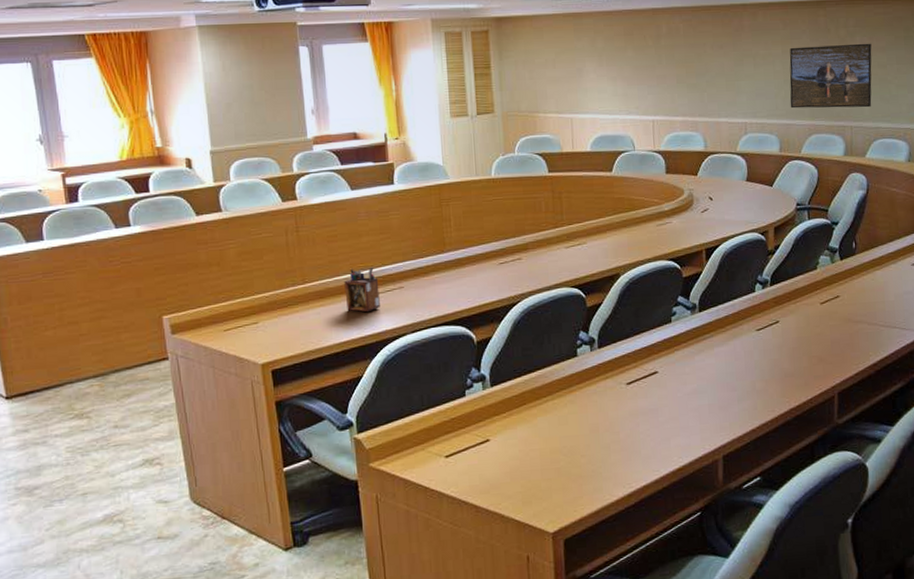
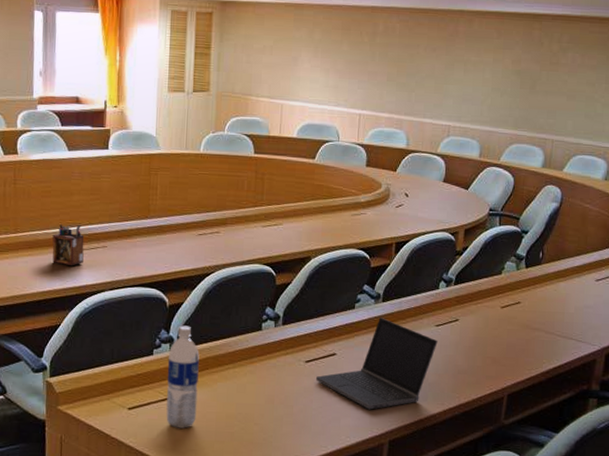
water bottle: none [482,361,519,471] -> present [166,325,200,429]
laptop computer: none [639,328,761,426] -> present [315,318,438,410]
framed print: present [789,43,872,109] -> none [495,57,583,123]

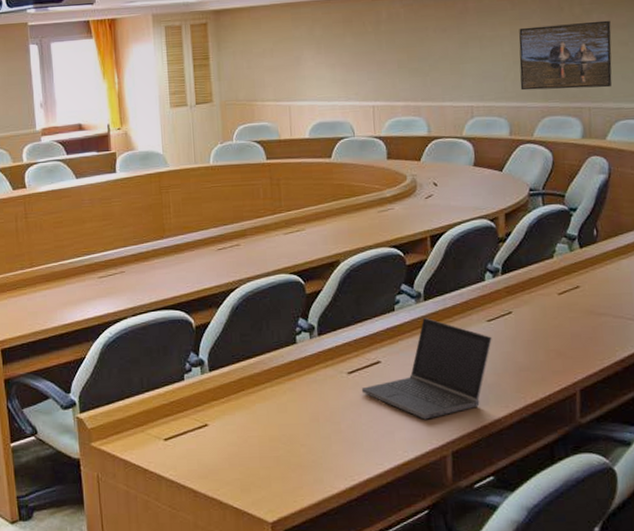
desk organizer: present [52,223,84,266] -> none [69,253,102,296]
water bottle: present [166,325,200,429] -> none [200,346,237,457]
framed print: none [495,57,583,123] -> present [519,20,613,91]

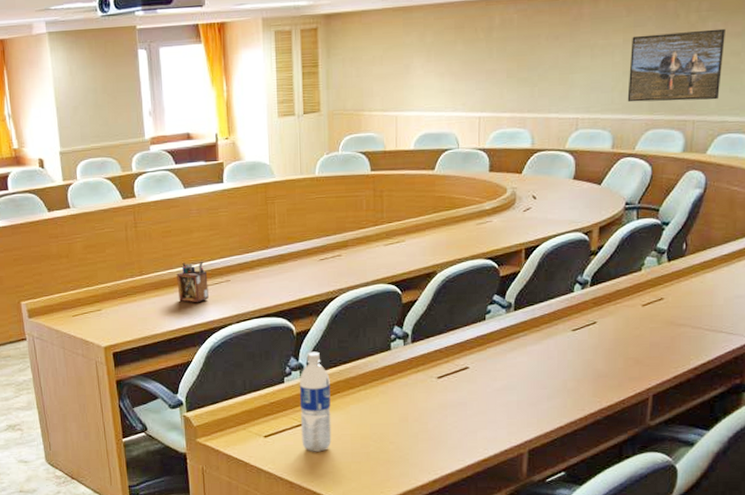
desk organizer: none [69,253,102,296] -> present [177,261,209,303]
water bottle: none [200,346,237,457] -> present [299,351,332,452]
laptop computer: present [361,318,492,420] -> none [449,327,575,421]

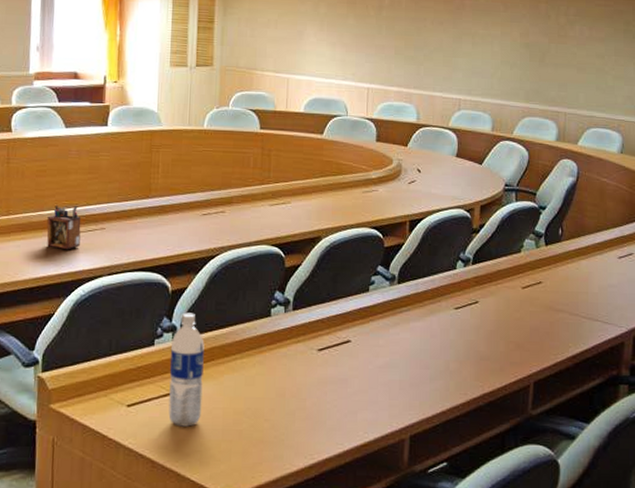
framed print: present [627,28,725,103] -> none [505,30,591,96]

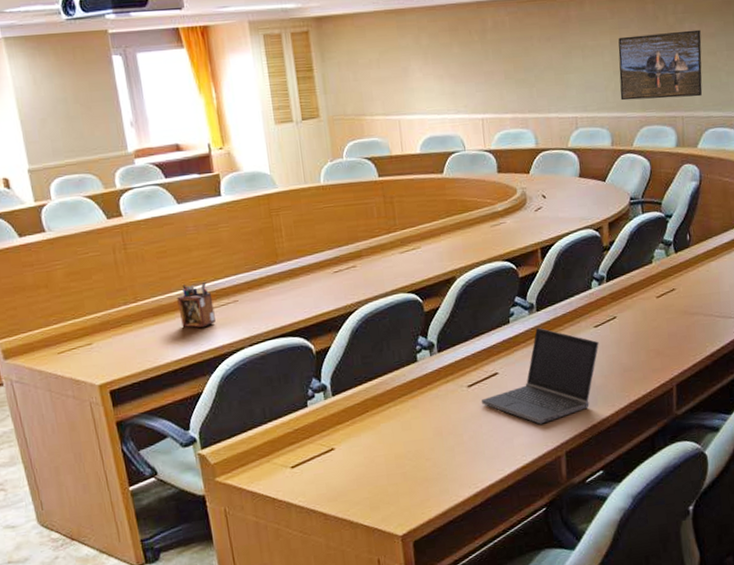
water bottle: present [168,312,204,427] -> none [324,370,365,479]
laptop computer: none [329,301,458,402] -> present [481,328,599,425]
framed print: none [505,30,591,96] -> present [618,29,703,101]

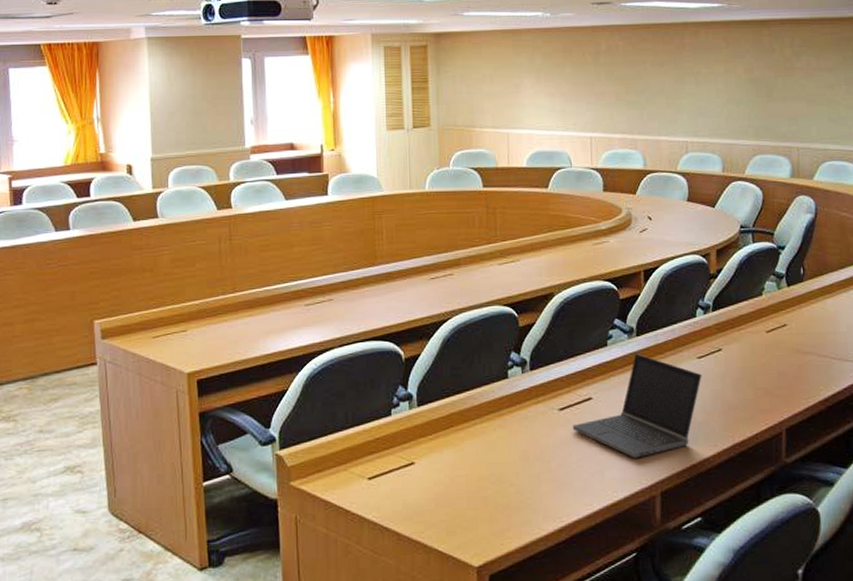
desk organizer: present [177,282,216,328] -> none [274,278,309,324]
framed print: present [618,29,703,101] -> none [732,63,820,129]

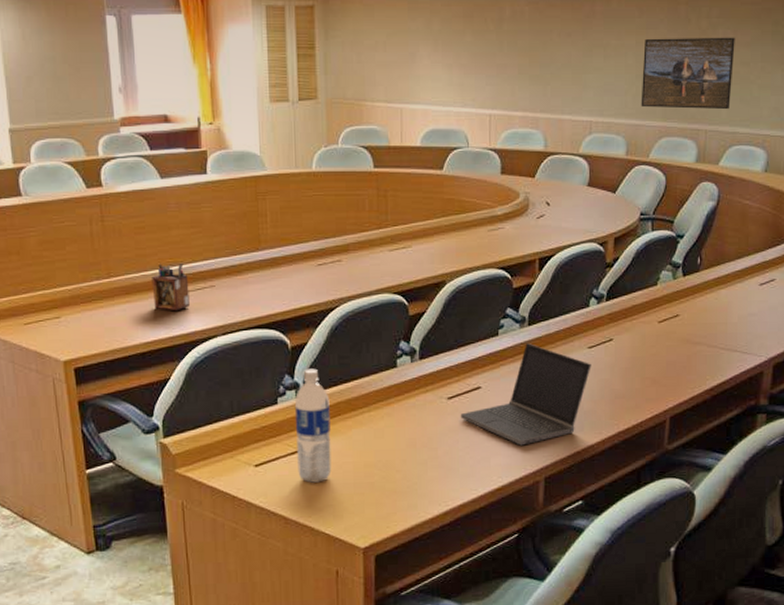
desk organizer: none [274,278,309,324] -> present [152,263,190,311]
water bottle: none [408,379,444,497] -> present [294,368,332,483]
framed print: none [732,63,820,129] -> present [641,37,735,110]

